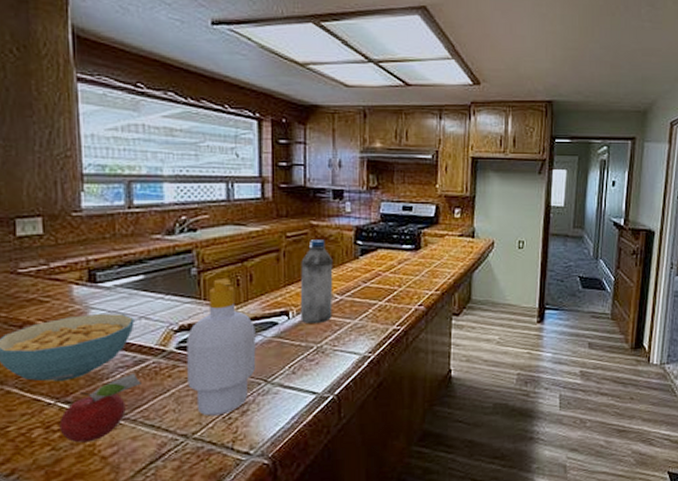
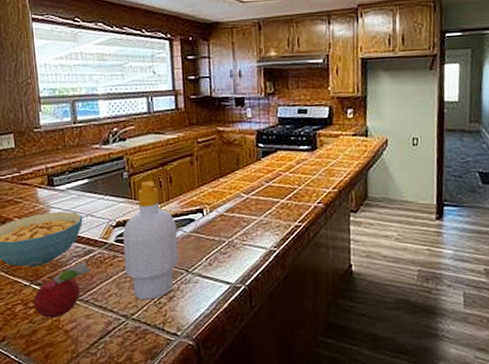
water bottle: present [300,239,333,325] -> none [211,144,240,221]

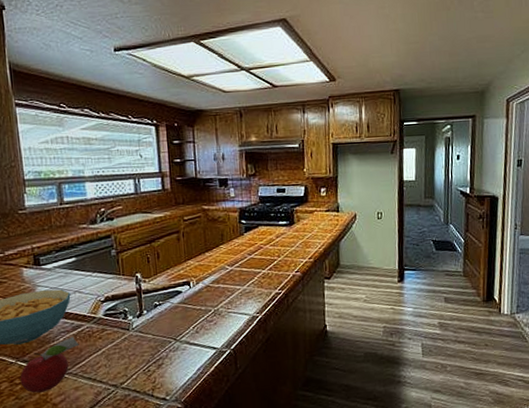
soap bottle: present [123,181,179,300] -> none [111,257,167,370]

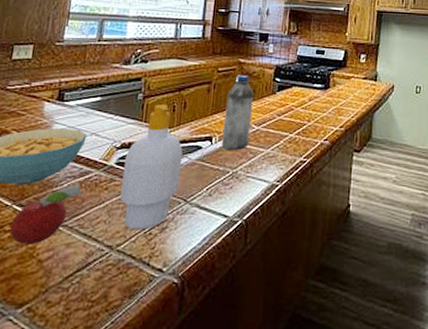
soap bottle: none [111,257,167,370] -> present [120,104,183,230]
water bottle: none [197,221,225,292] -> present [221,75,254,151]

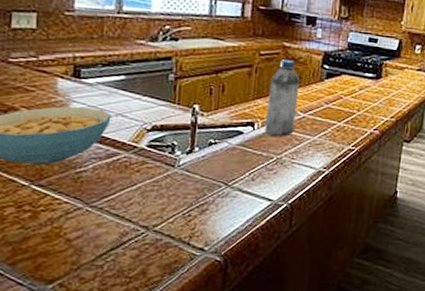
fruit: present [10,183,83,245] -> none [30,164,112,224]
soap bottle: present [120,104,183,230] -> none [154,86,222,212]

